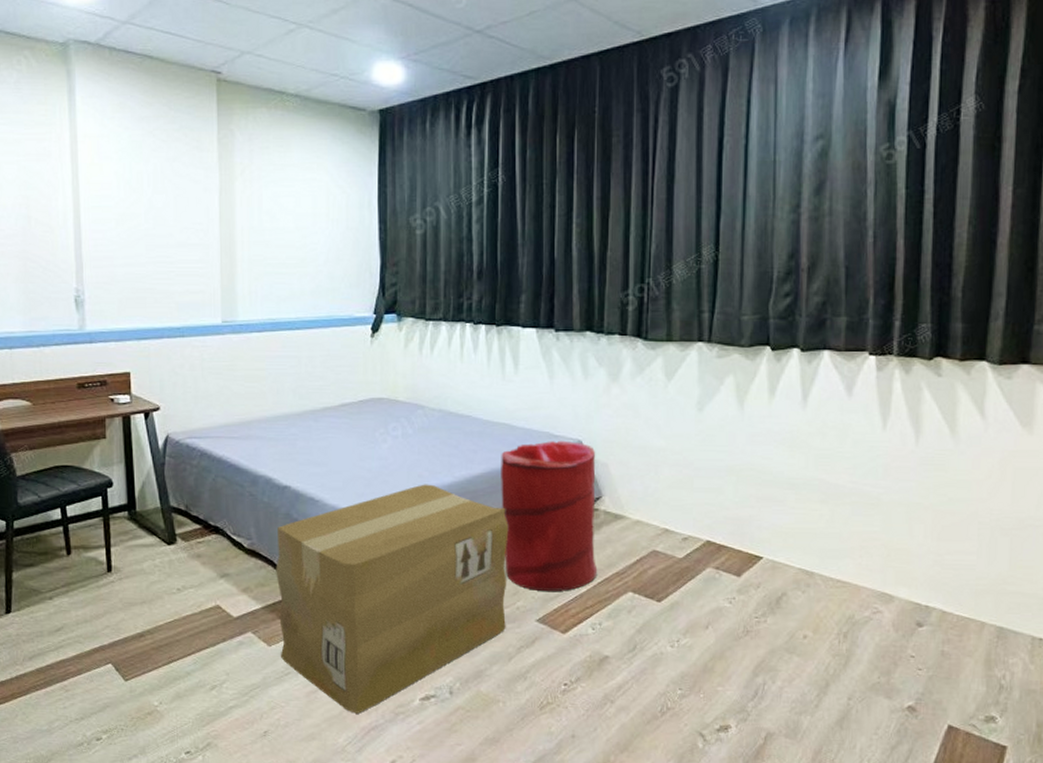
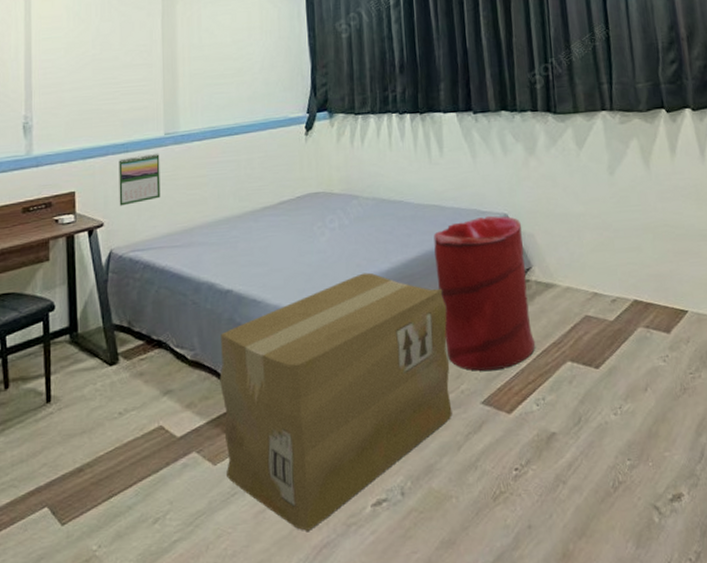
calendar: none [174,340,218,392] -> present [119,153,161,206]

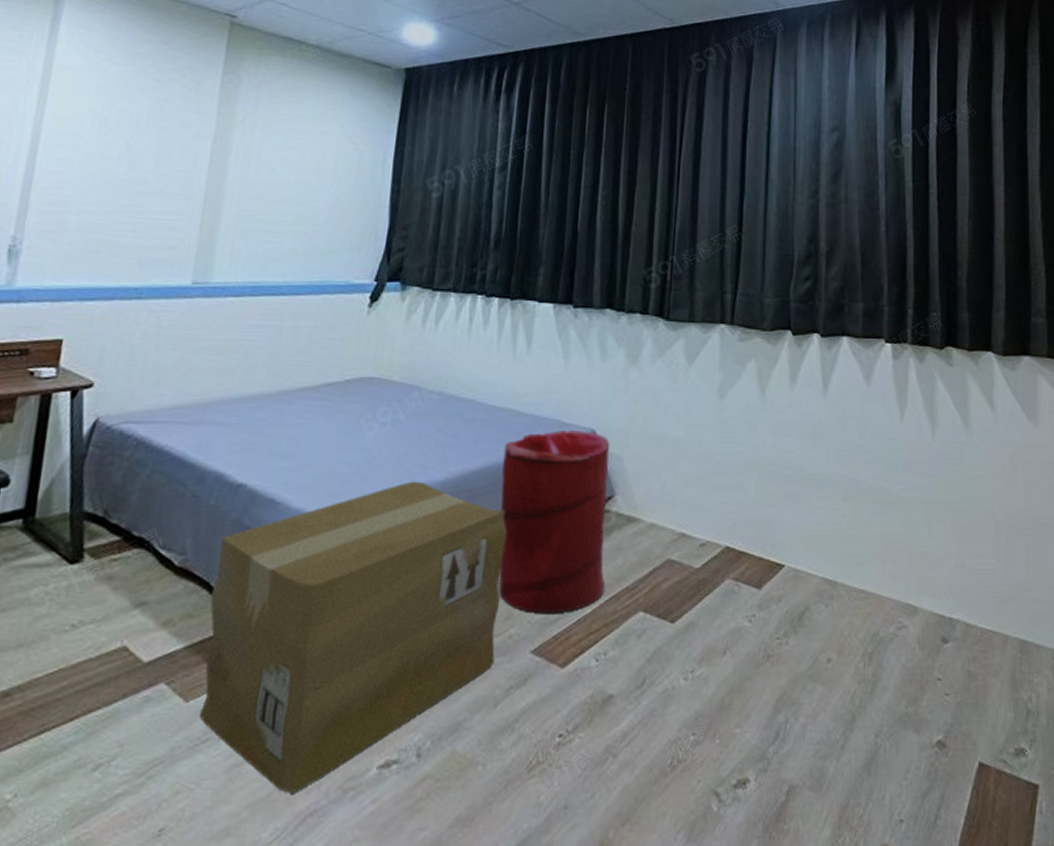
calendar: present [119,153,161,206] -> none [118,304,182,365]

